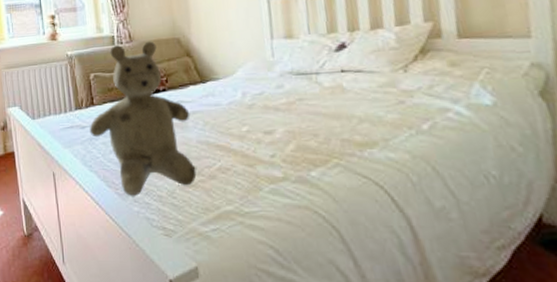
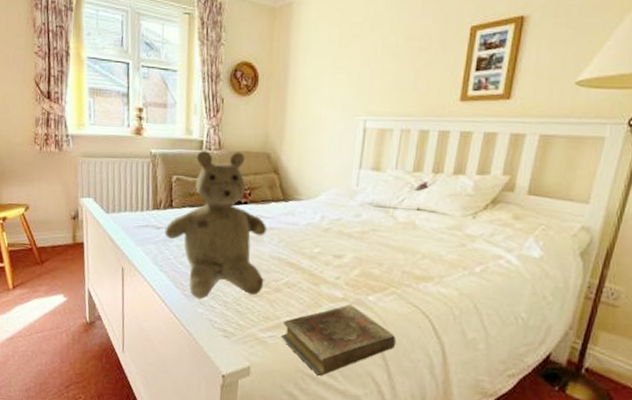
book: none [224,182,355,271] -> present [280,303,397,377]

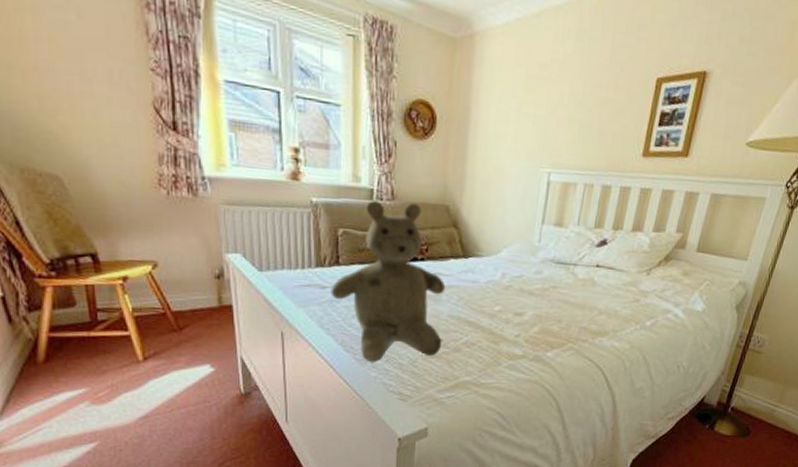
book: present [280,303,397,377] -> none [459,360,572,432]

